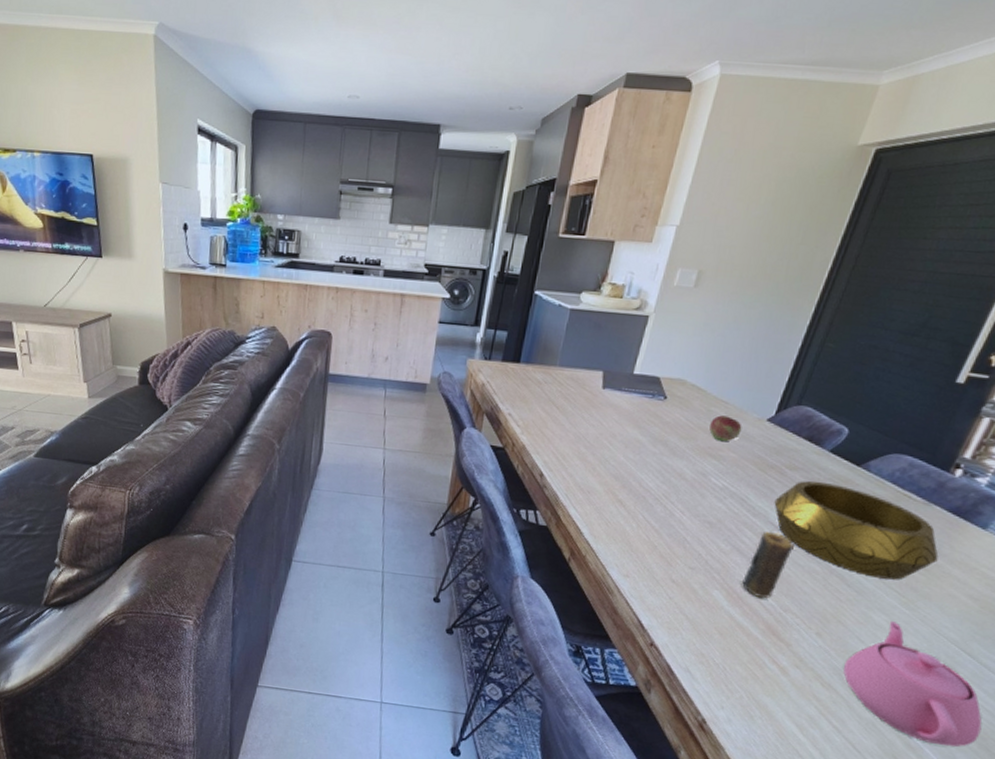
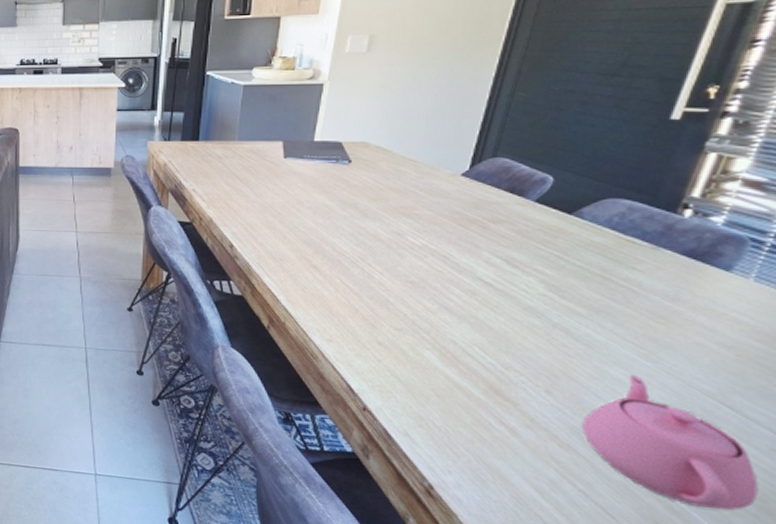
fruit: present [709,415,742,441] -> none [400,174,435,199]
candle: present [742,531,794,599] -> none [455,287,508,358]
decorative bowl: present [774,480,939,580] -> none [480,232,677,331]

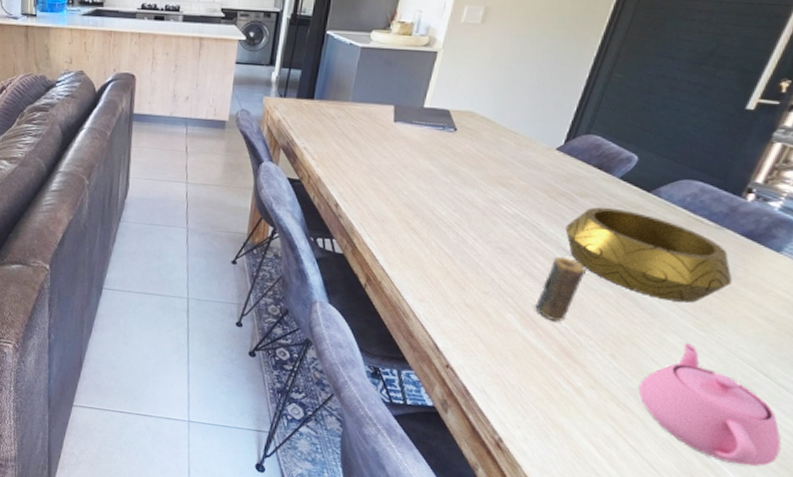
candle: none [455,287,508,358] -> present [535,256,586,322]
decorative bowl: none [480,232,677,331] -> present [565,207,733,303]

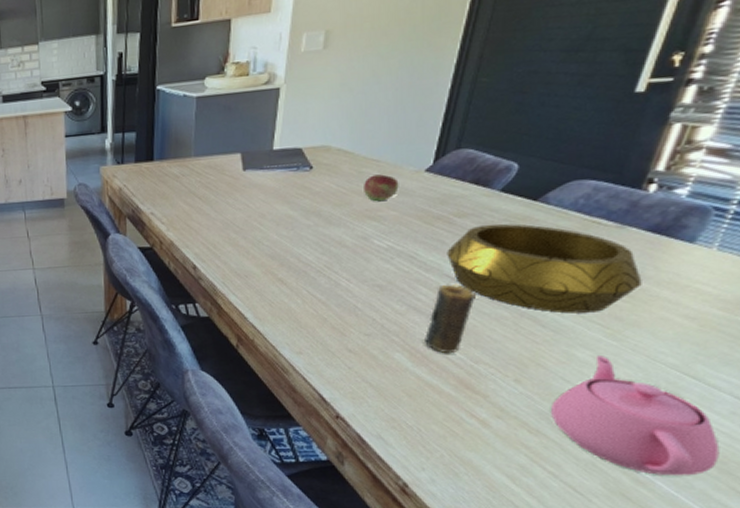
fruit: none [499,145,532,170] -> present [364,174,399,201]

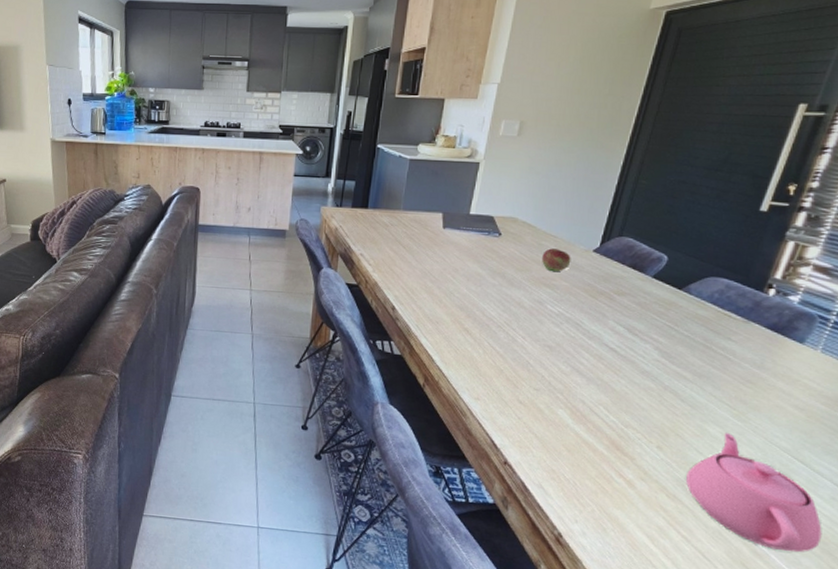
candle: present [425,284,475,354] -> none [584,352,628,416]
decorative bowl: present [447,223,642,314] -> none [606,304,762,394]

